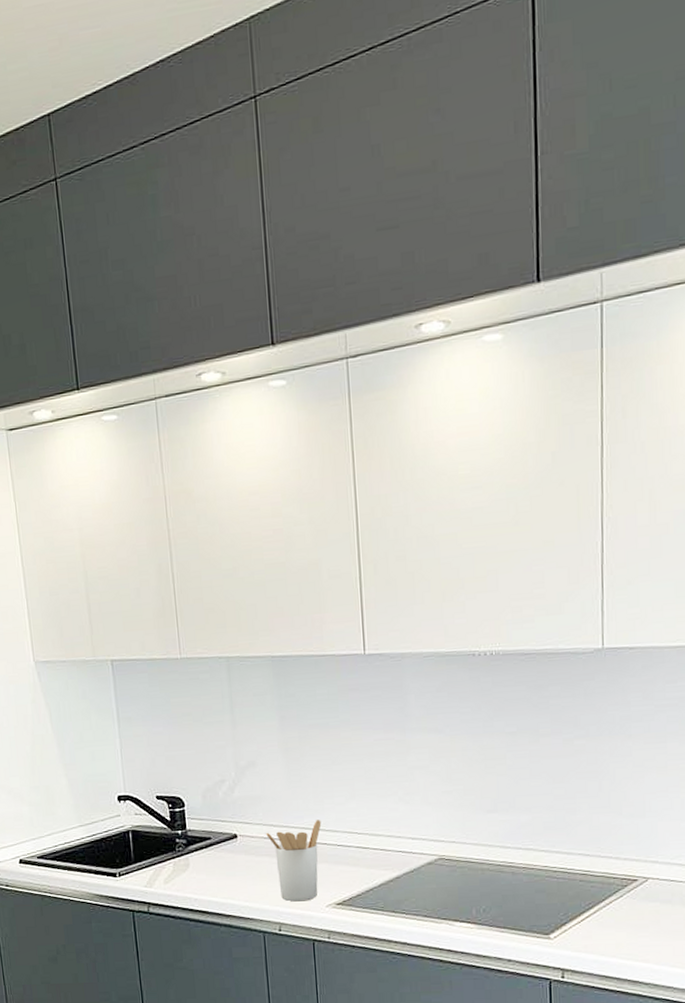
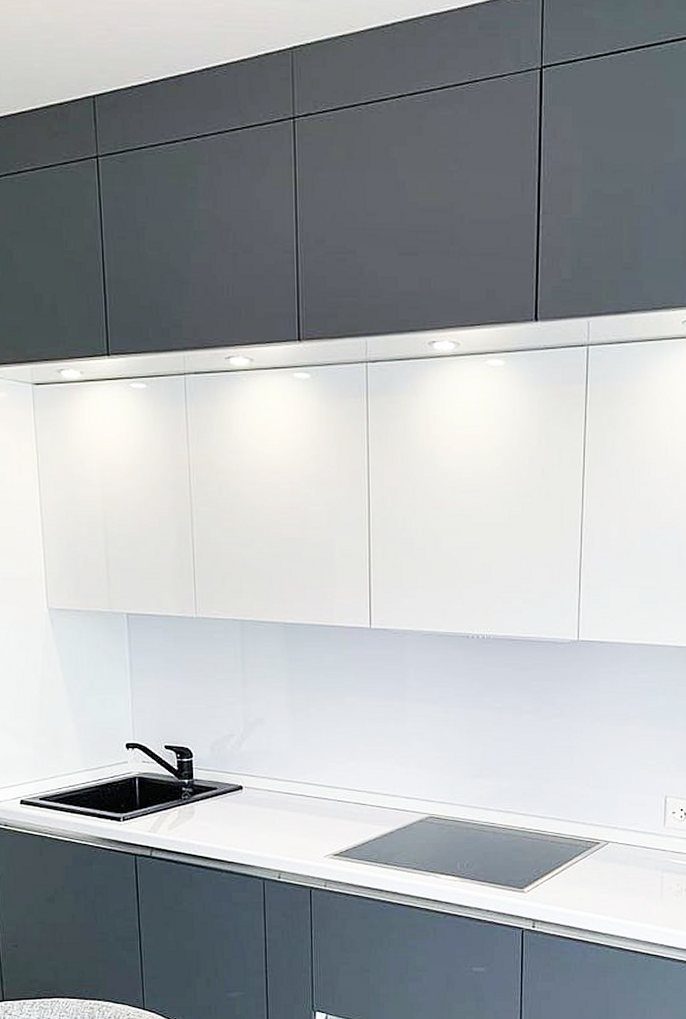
utensil holder: present [266,820,322,902] -> none [270,776,323,851]

